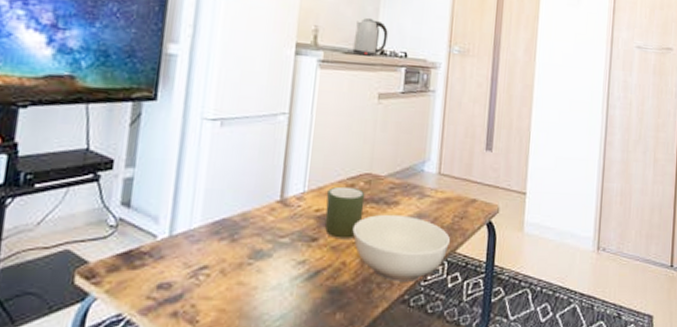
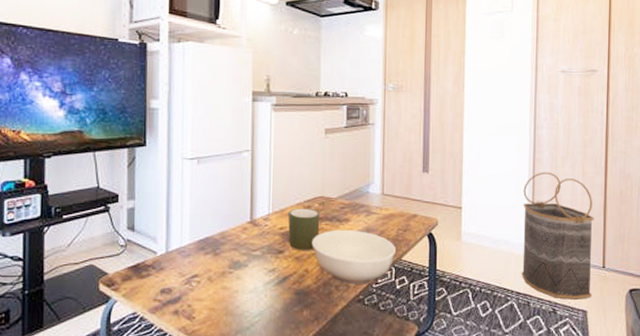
kettle: present [352,17,388,57] -> none [300,65,329,98]
basket: none [586,156,664,303] -> present [521,172,594,300]

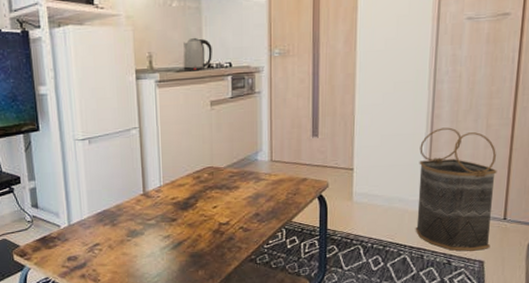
mug: present [288,208,320,252] -> none [179,178,210,219]
kettle: none [300,65,329,98] -> present [183,37,212,72]
bowl: present [311,229,397,285] -> none [203,196,287,246]

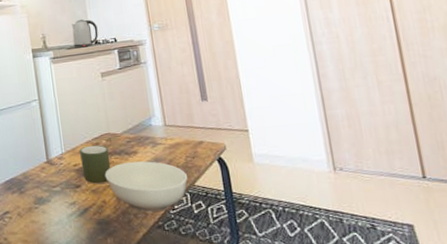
mug: none [179,178,210,219] -> present [79,145,111,185]
bowl: none [203,196,287,246] -> present [104,161,188,212]
basket: present [415,127,497,251] -> none [312,85,416,214]

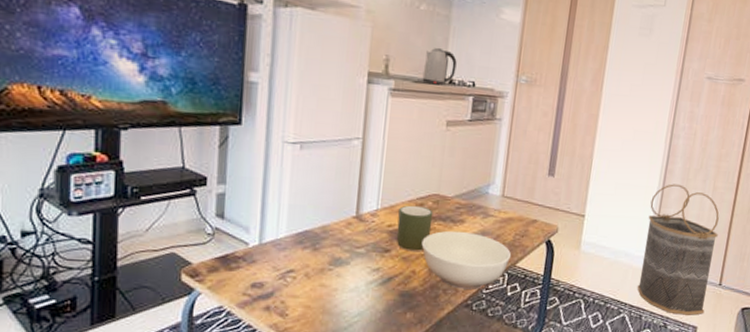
basket: none [312,85,416,214] -> present [637,184,719,315]

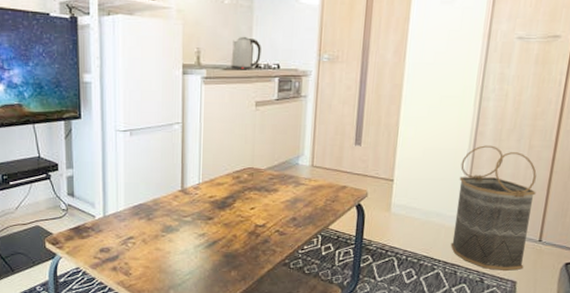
mug: present [396,205,434,252] -> none [217,178,249,219]
bowl: present [421,230,512,289] -> none [240,199,324,250]

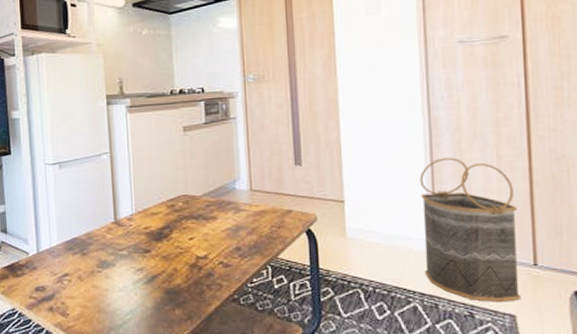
kettle: present [231,36,261,70] -> none [153,63,184,97]

